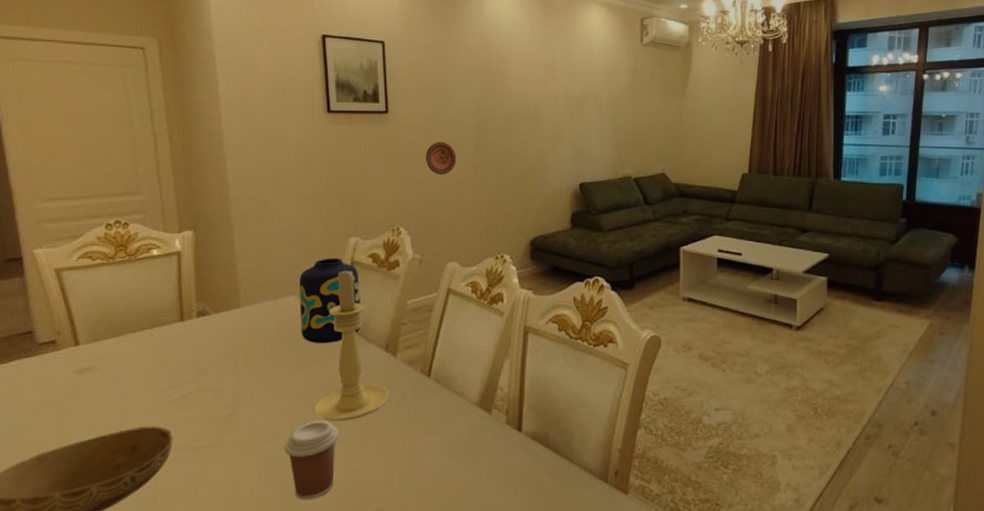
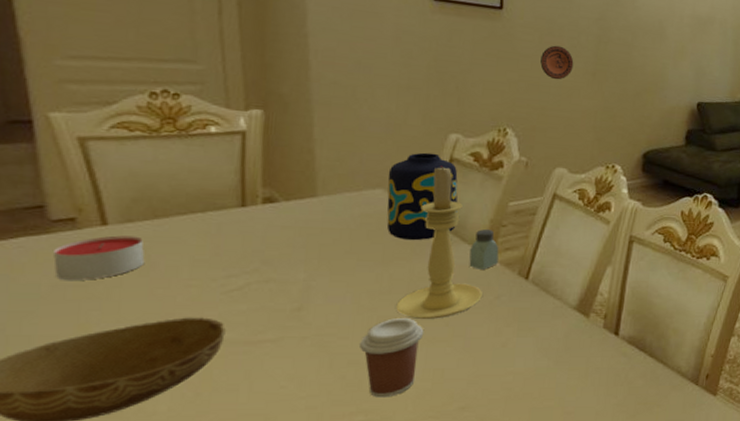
candle: none [41,354,108,396] -> present [53,235,145,280]
saltshaker: none [375,329,401,369] -> present [469,229,499,270]

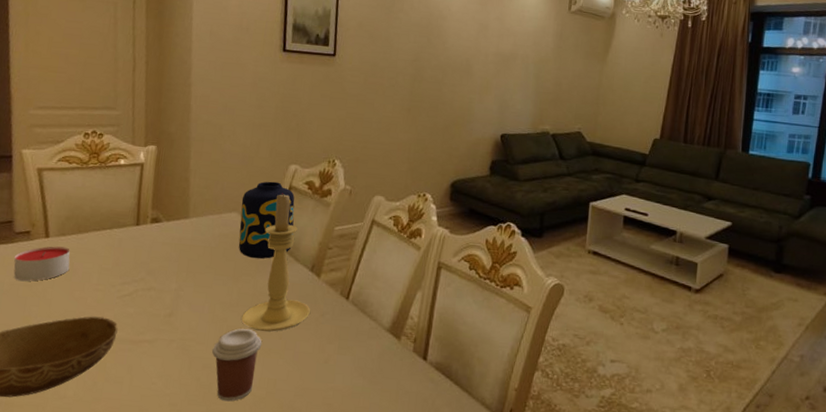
saltshaker: present [469,229,499,270] -> none [300,251,326,288]
decorative plate: present [540,45,574,80] -> none [364,85,392,116]

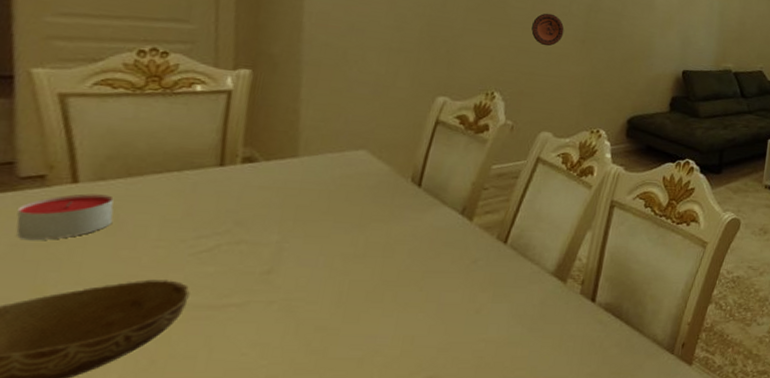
coffee cup: present [212,328,262,402] -> none [328,282,397,366]
vase: present [238,181,295,259] -> none [367,114,443,203]
candle holder: present [241,193,310,332] -> none [369,128,459,283]
decorative plate: none [364,85,392,116] -> present [531,13,565,46]

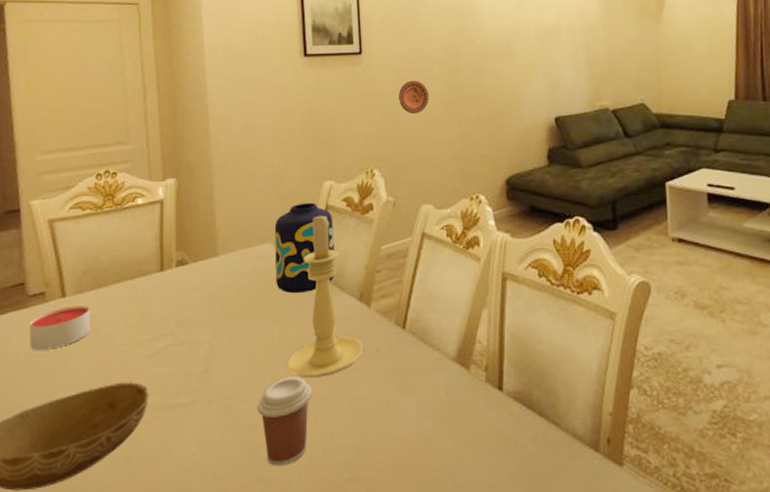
coffee cup: none [328,282,397,366] -> present [257,377,313,466]
vase: none [367,114,443,203] -> present [274,202,335,294]
candle holder: none [369,128,459,283] -> present [287,214,363,377]

